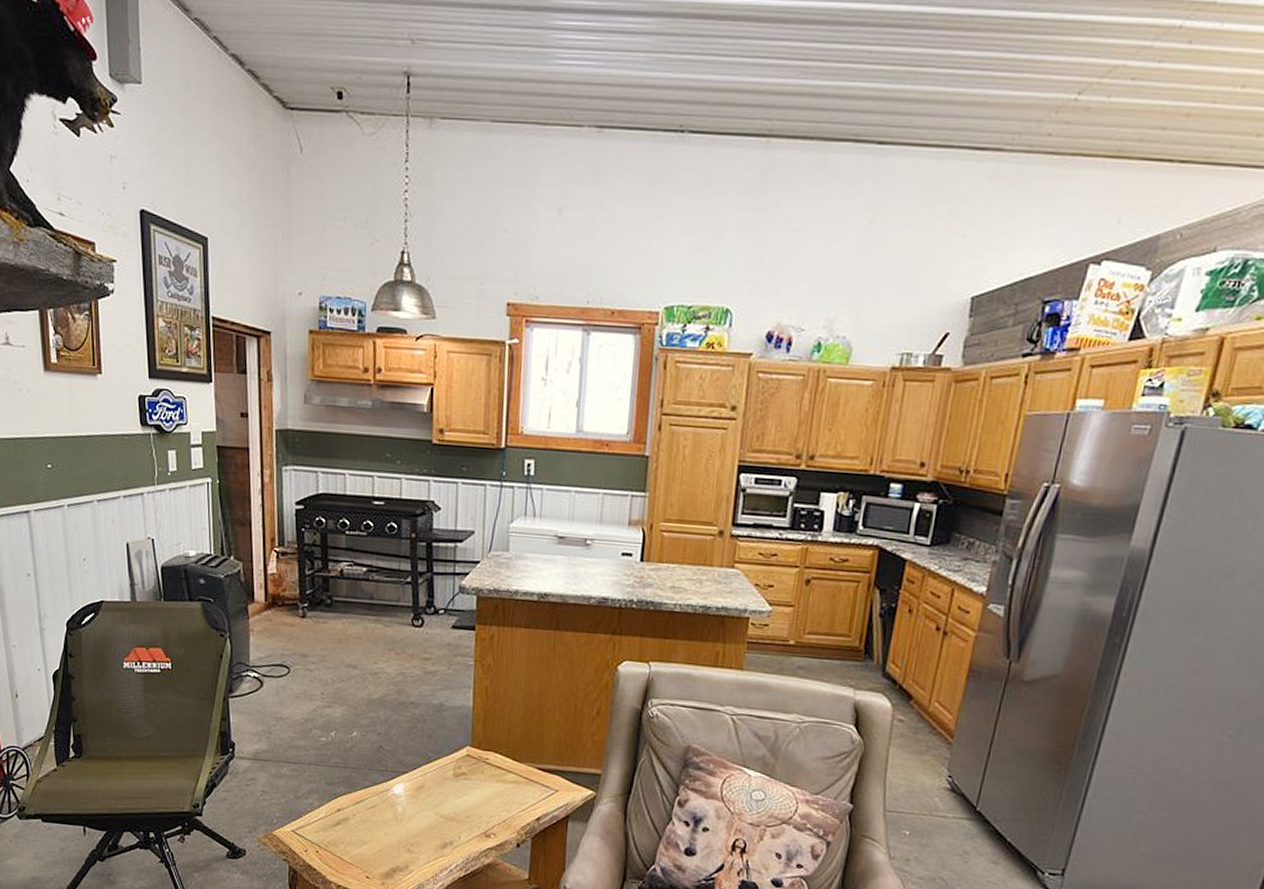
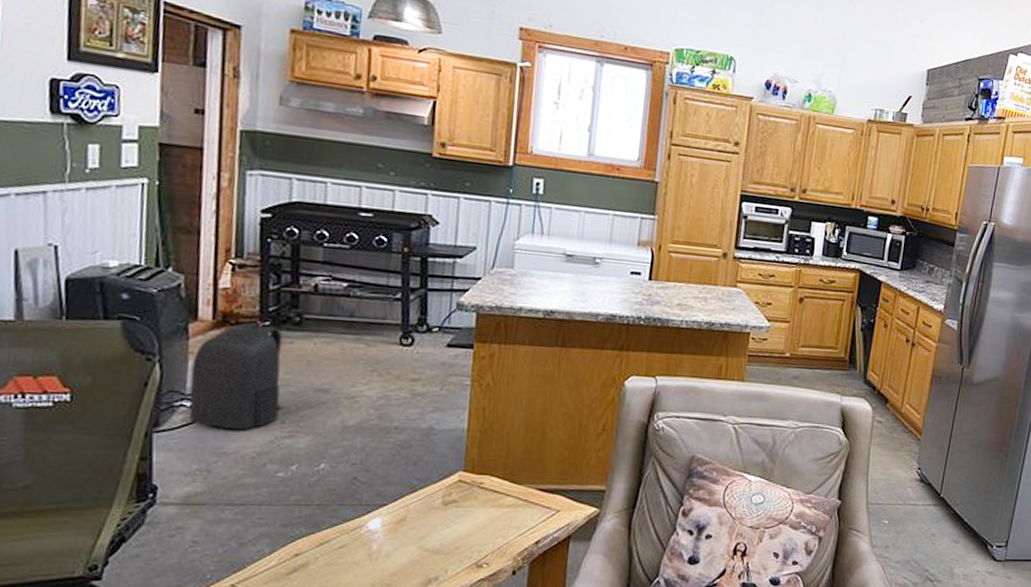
backpack: none [252,604,323,700] -> present [189,322,285,431]

